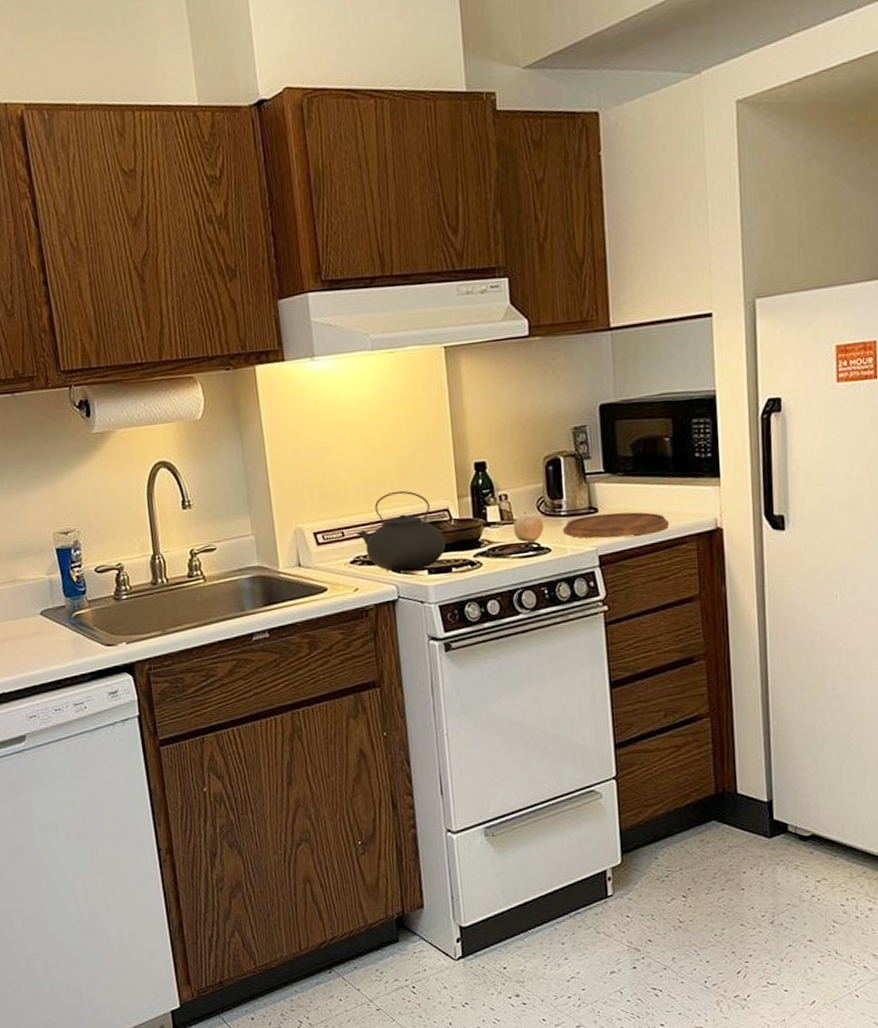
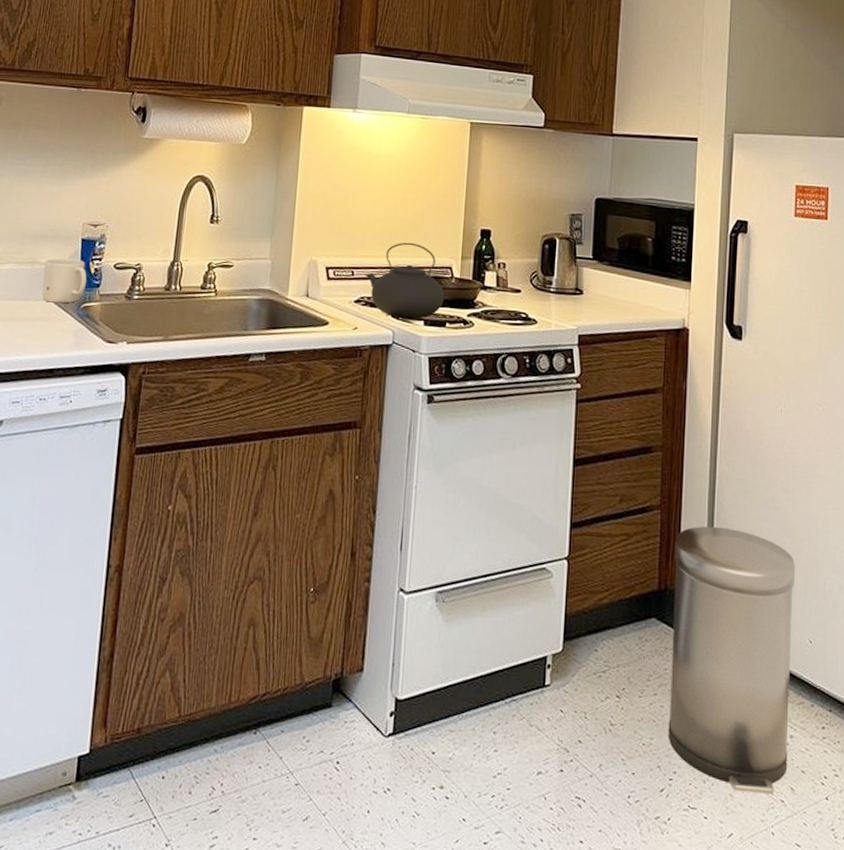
mug: none [25,570,72,617] -> present [42,258,87,304]
fruit: present [513,511,543,543] -> none [506,282,533,313]
cutting board: present [563,512,670,539] -> none [550,296,644,323]
pedal bin: none [728,724,869,964] -> present [668,526,796,794]

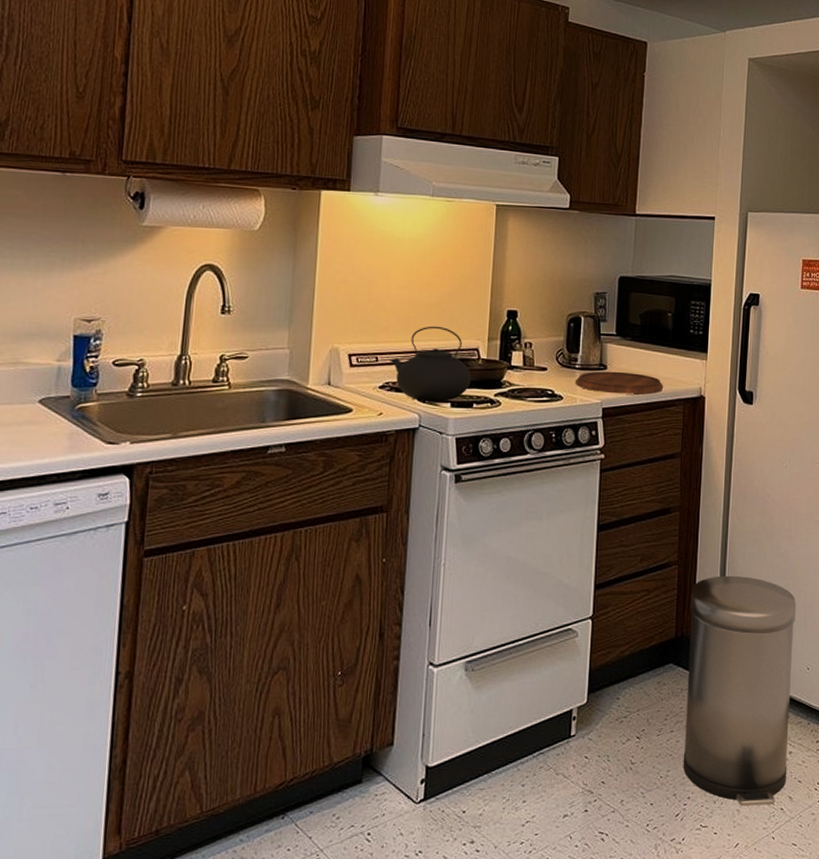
mug: present [42,258,87,304] -> none [28,357,81,405]
cutting board: none [550,296,644,323] -> present [576,371,664,395]

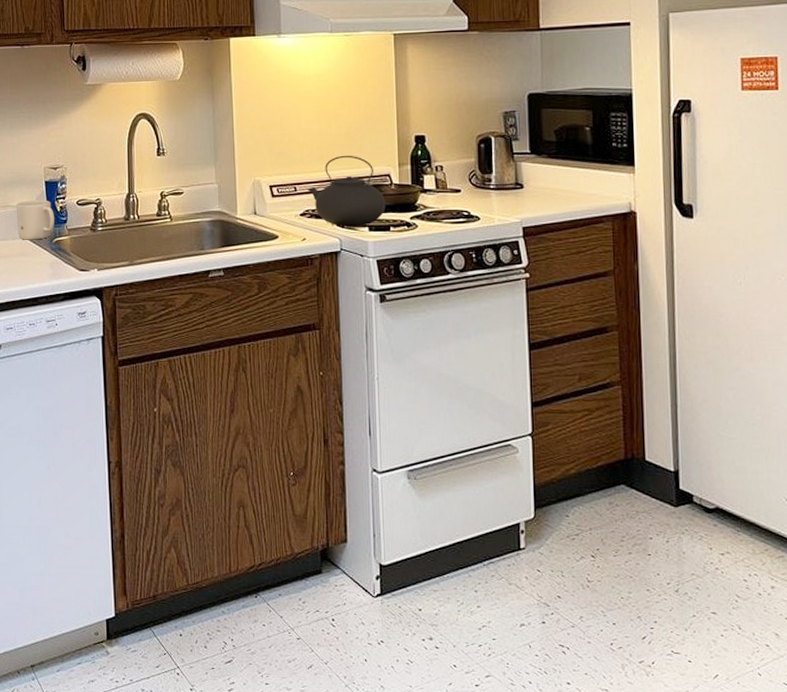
mug: none [28,357,81,405] -> present [16,200,55,240]
cutting board: present [576,371,664,395] -> none [492,190,588,213]
pedal bin: present [683,575,797,807] -> none [638,397,771,640]

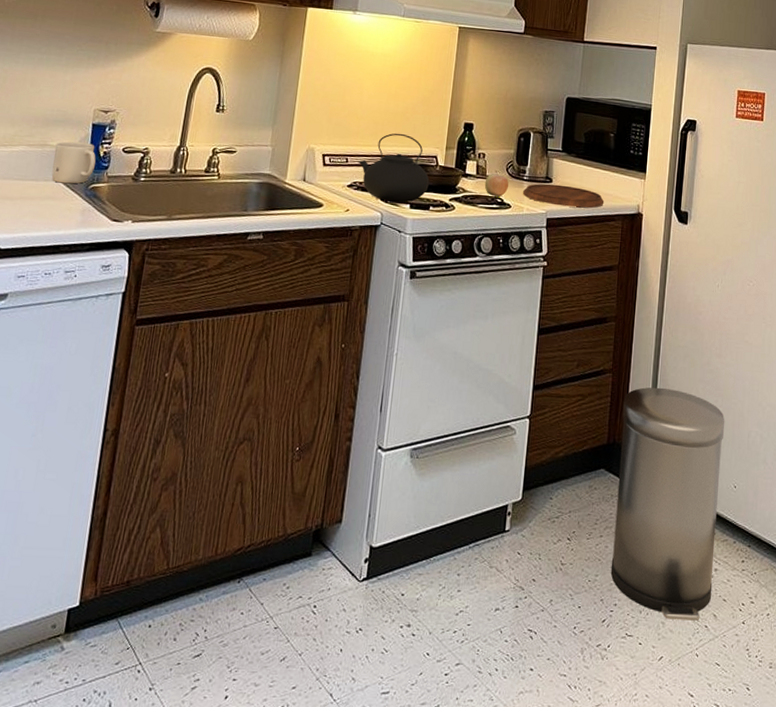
fruit: none [446,182,474,211] -> present [484,170,509,198]
cutting board: none [492,190,588,213] -> present [523,183,605,208]
pedal bin: none [638,397,771,640] -> present [610,387,725,621]

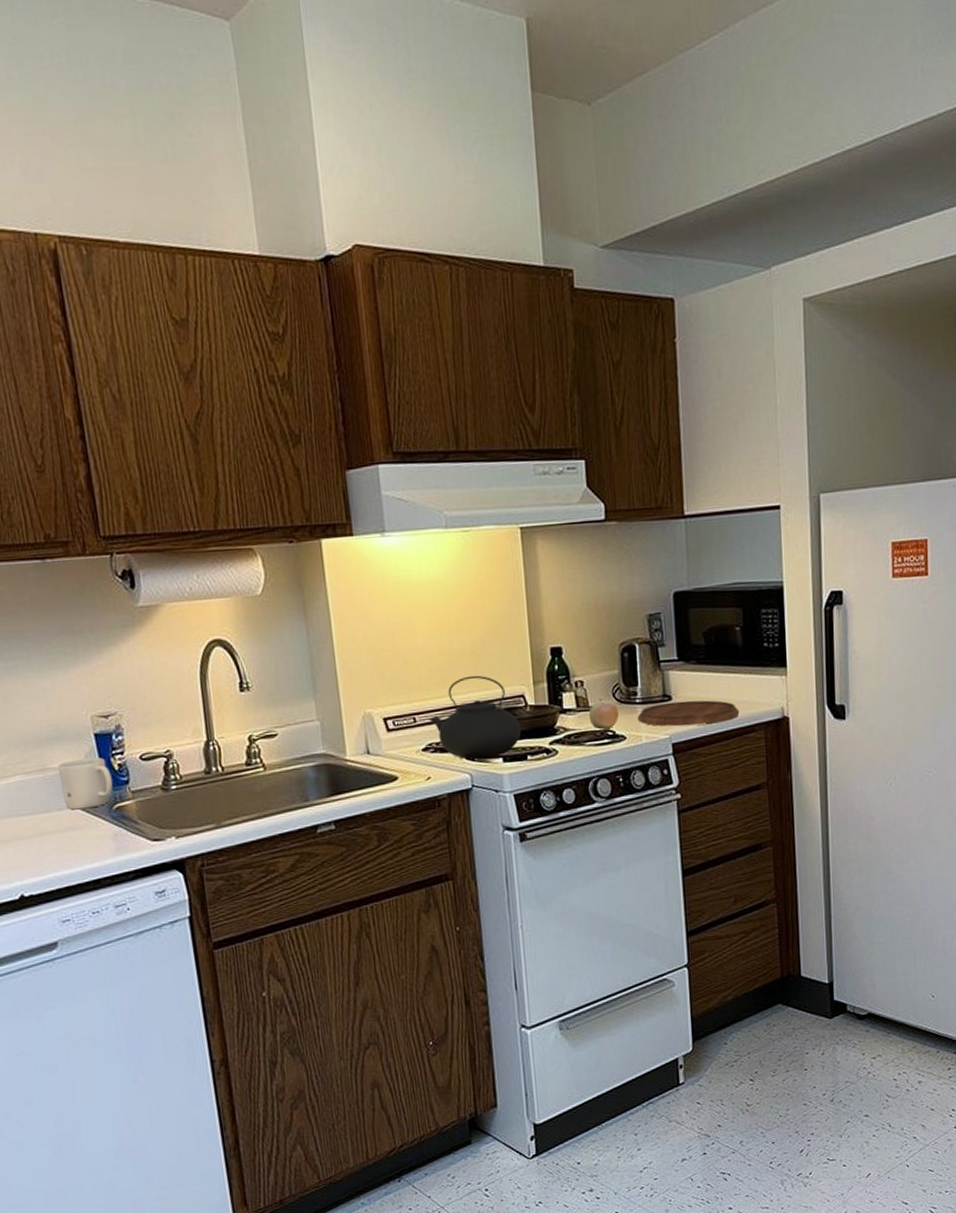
pedal bin: present [610,387,725,621] -> none [793,907,918,1138]

